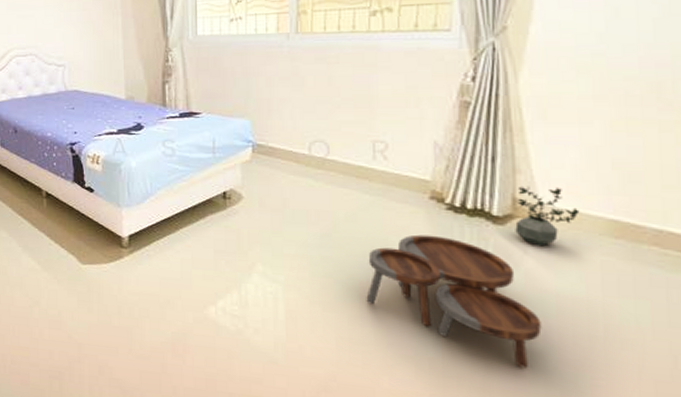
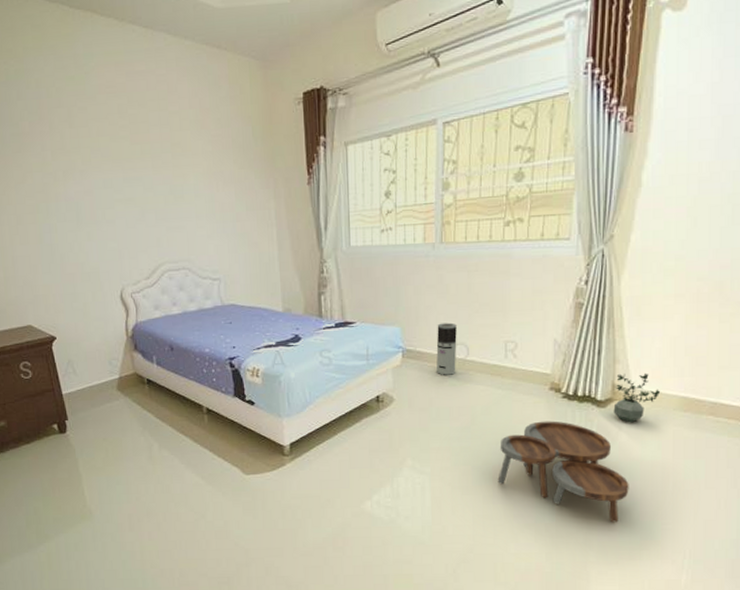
air purifier: none [291,117,315,175] -> present [436,322,457,375]

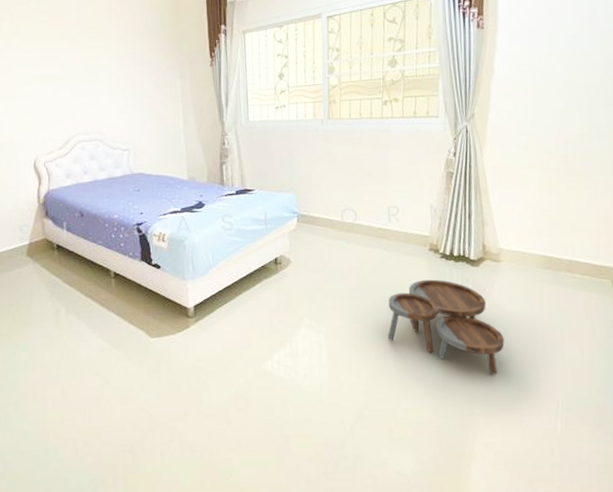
air purifier: present [436,322,457,375] -> none [327,190,346,238]
potted plant: present [613,372,661,423] -> none [485,234,524,280]

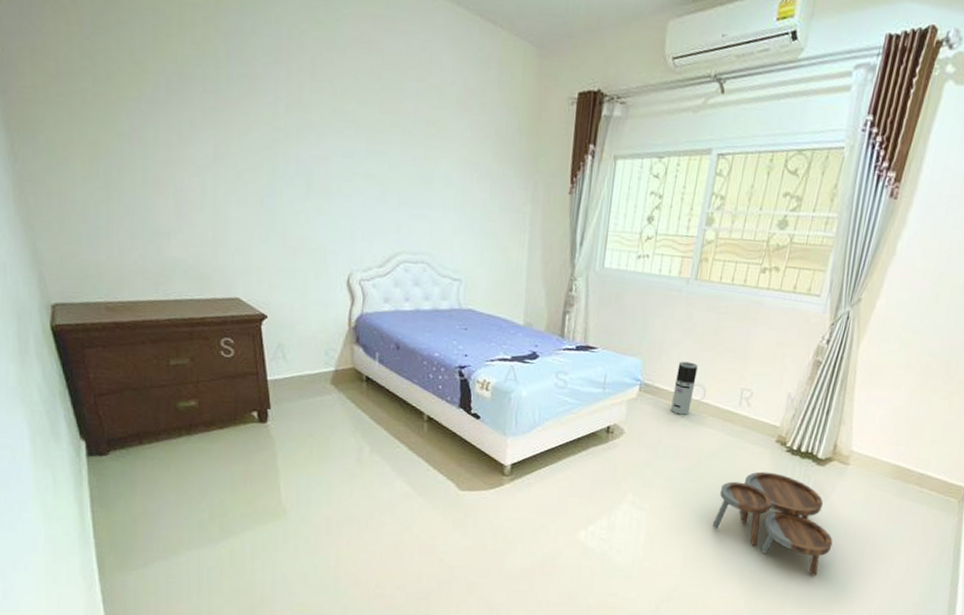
air purifier: none [327,190,346,238] -> present [671,361,698,415]

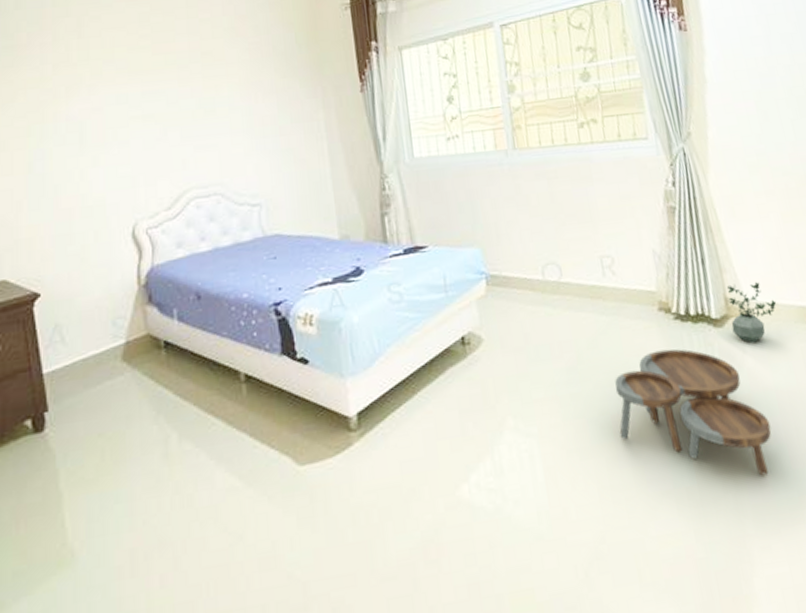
air purifier: present [671,361,698,415] -> none [521,239,551,304]
potted plant: none [830,435,877,484] -> present [726,281,777,343]

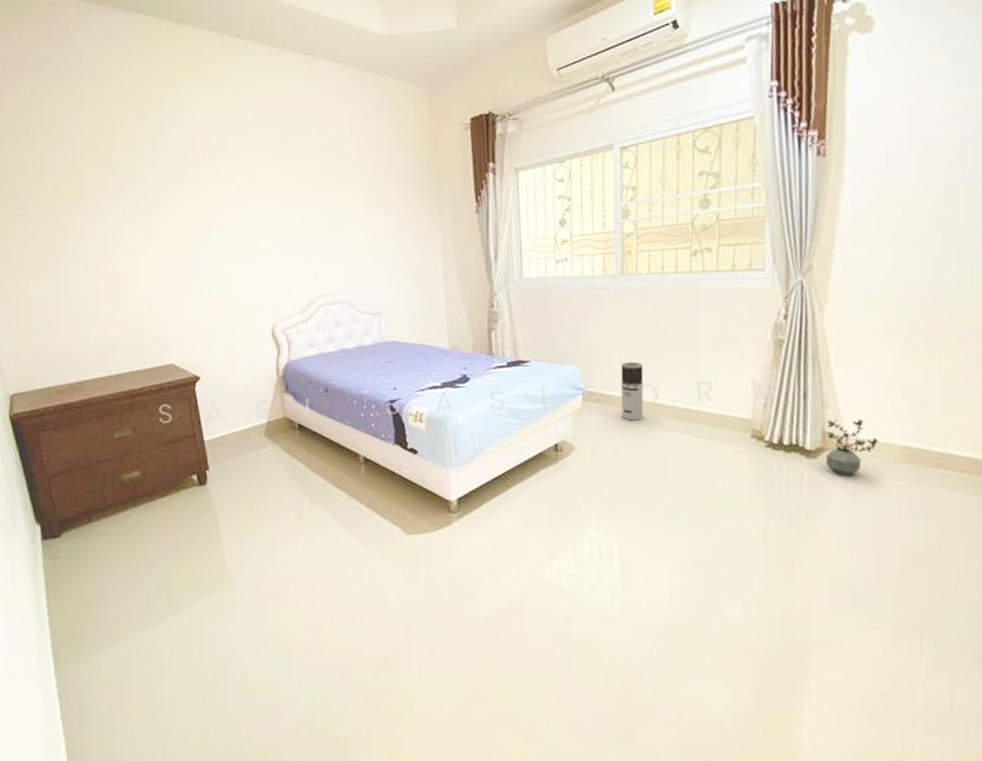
air purifier: none [521,239,551,304] -> present [620,361,644,421]
nesting tables: present [615,349,772,476] -> none [696,473,851,595]

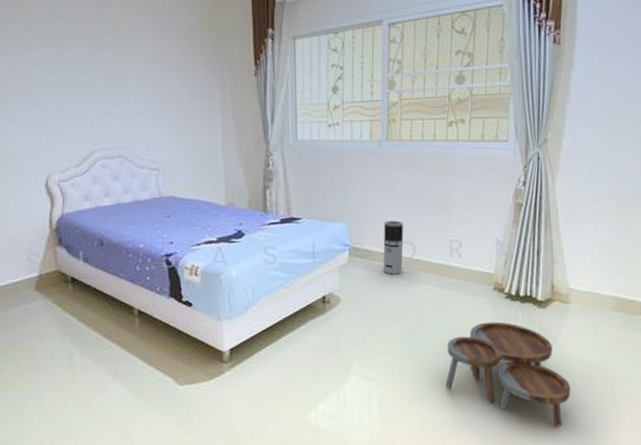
nesting tables: none [696,473,851,595] -> present [445,322,571,427]
potted plant: present [825,418,879,477] -> none [553,273,596,324]

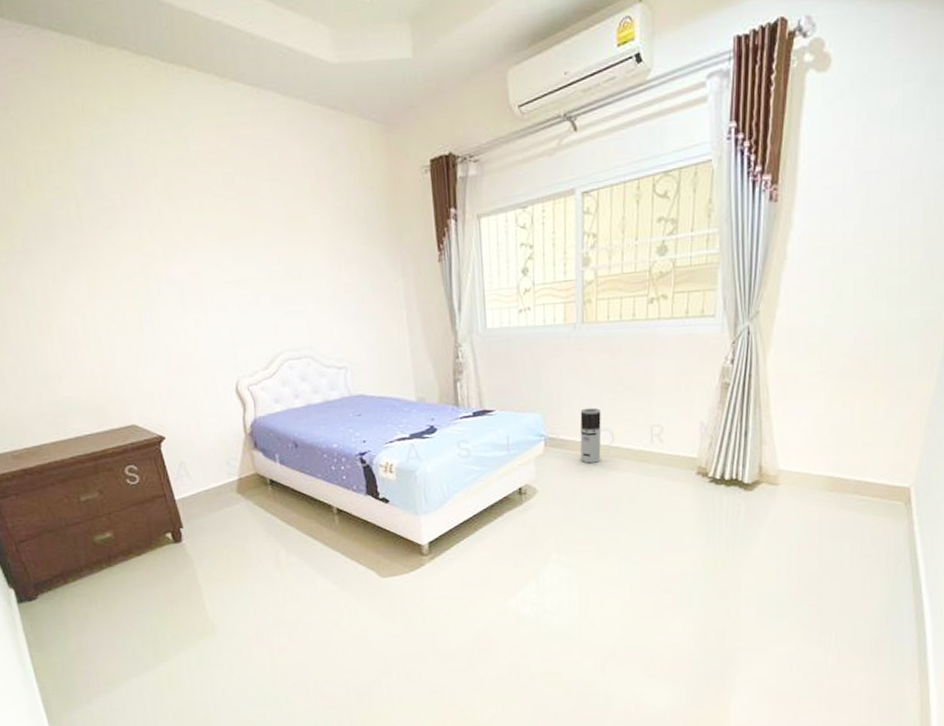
nesting tables: present [445,322,571,427] -> none [645,506,777,607]

